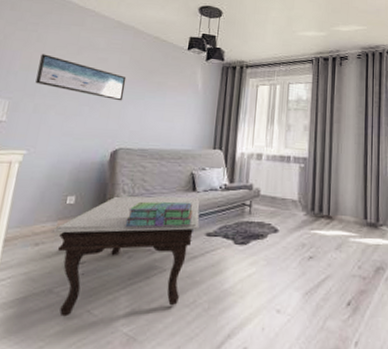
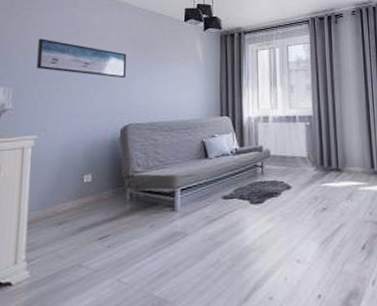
coffee table: present [51,196,200,317] -> none [72,163,215,288]
stack of books: present [125,201,193,228] -> none [143,169,207,199]

